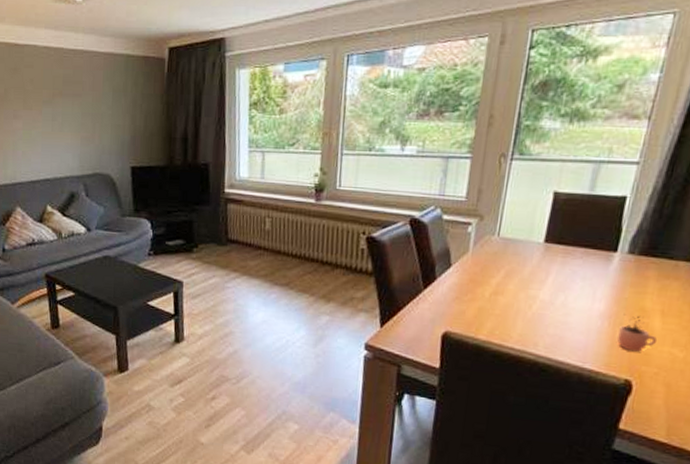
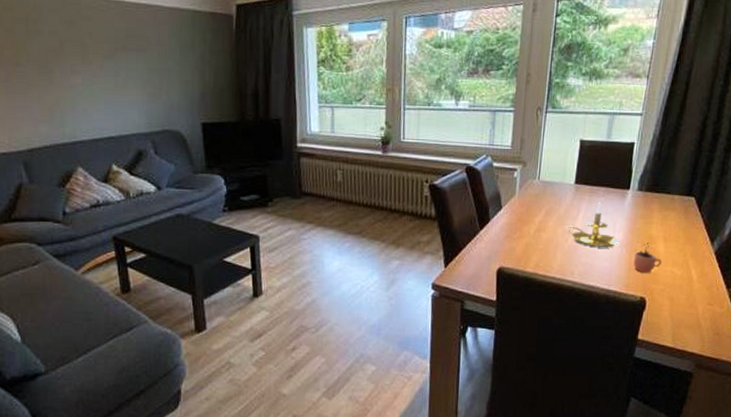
candle holder: none [530,265,600,318] -> present [566,202,620,247]

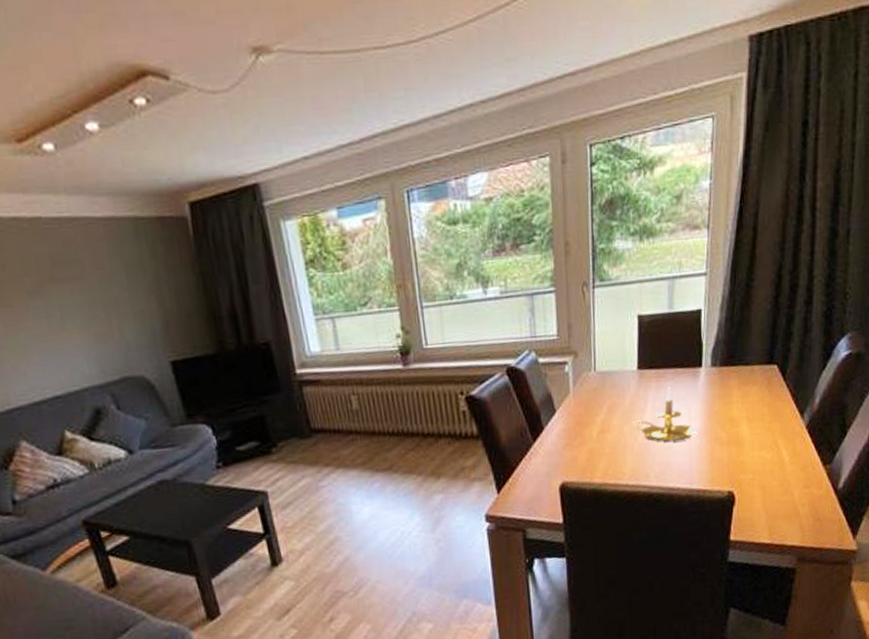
cocoa: present [633,242,662,273] -> none [716,426,748,463]

